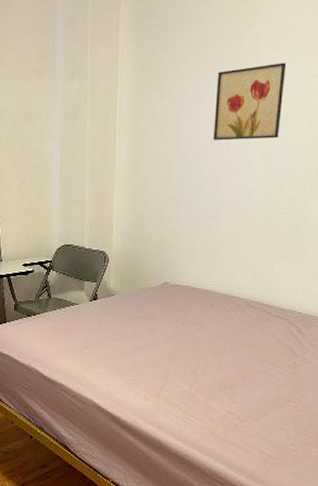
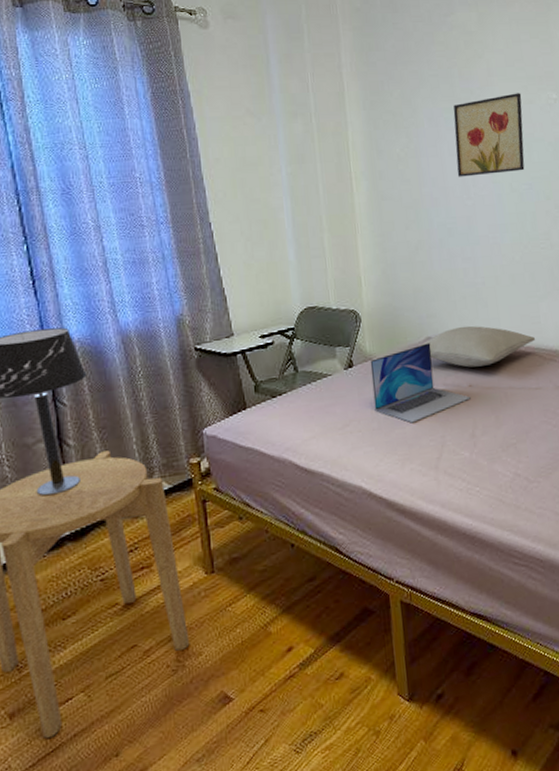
laptop: none [111,288,197,354] -> present [370,343,471,424]
pillow: none [158,276,266,314] -> present [420,325,536,368]

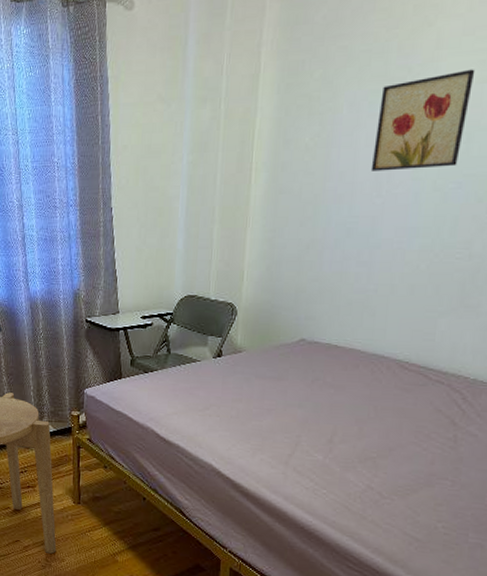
laptop: present [370,343,471,424] -> none [236,345,336,418]
pillow: present [420,325,536,368] -> none [292,332,425,376]

